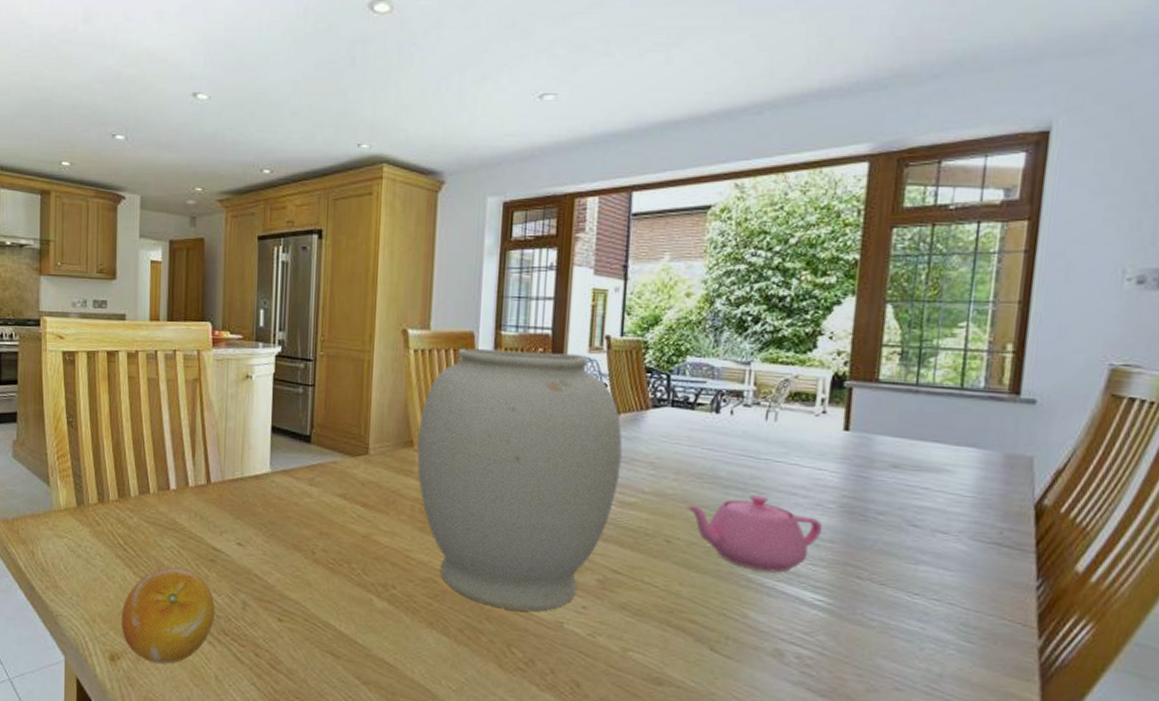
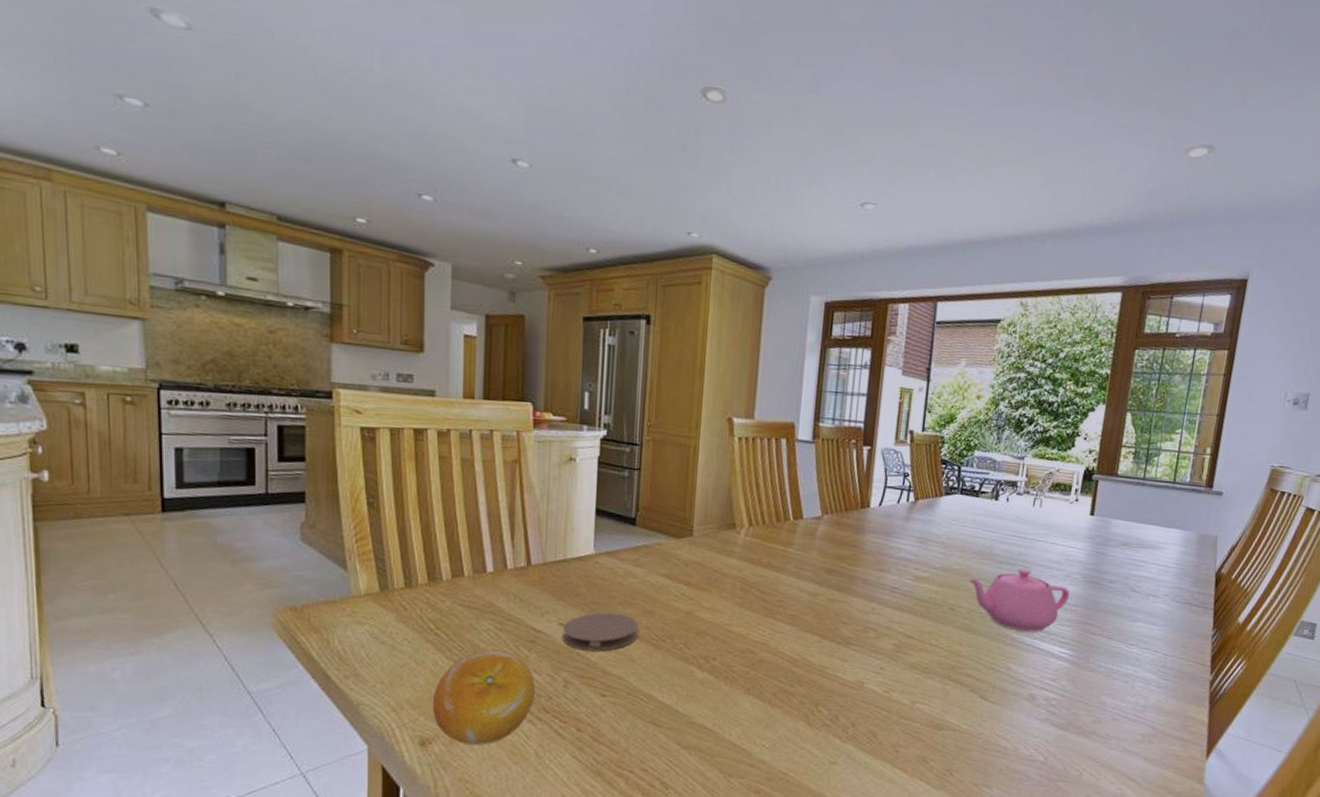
coaster: none [240,533,315,574] -> present [562,612,639,651]
vase: present [417,348,623,612] -> none [739,438,920,675]

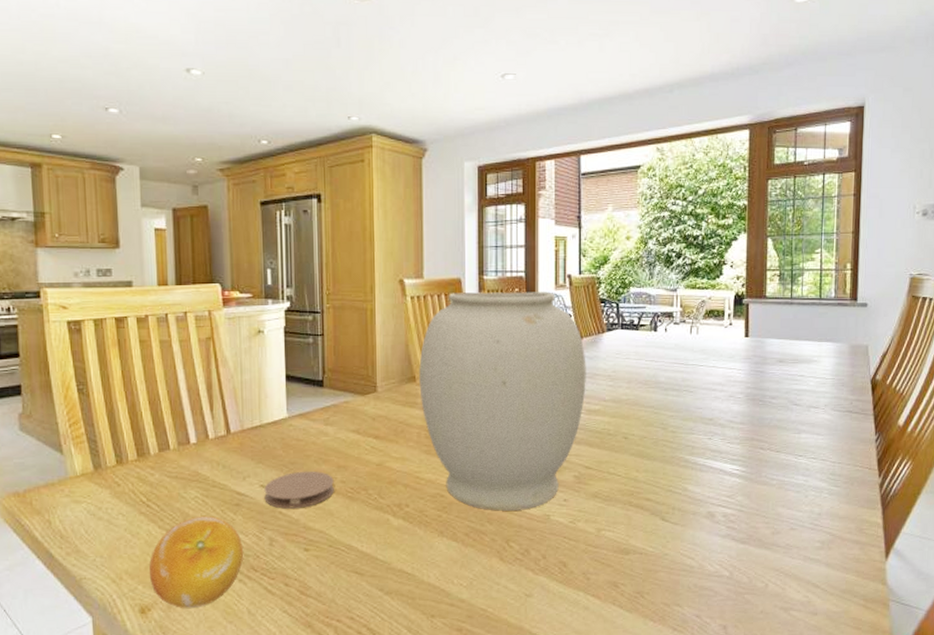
vase: none [739,438,920,675] -> present [419,292,586,511]
teapot: present [967,568,1070,632] -> none [636,392,735,453]

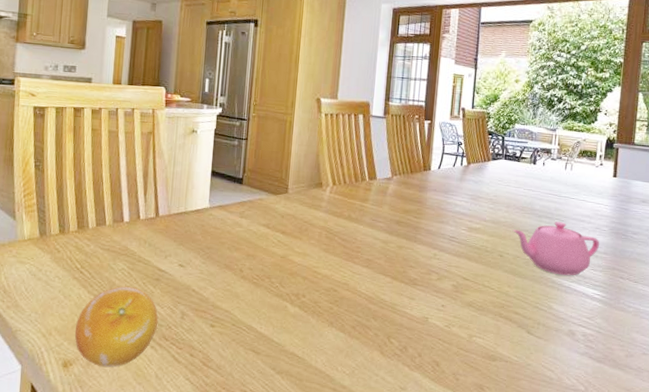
coaster: present [264,471,334,509] -> none [181,256,243,288]
vase: present [419,292,586,511] -> none [325,114,472,311]
teapot: none [636,392,735,453] -> present [512,221,600,276]

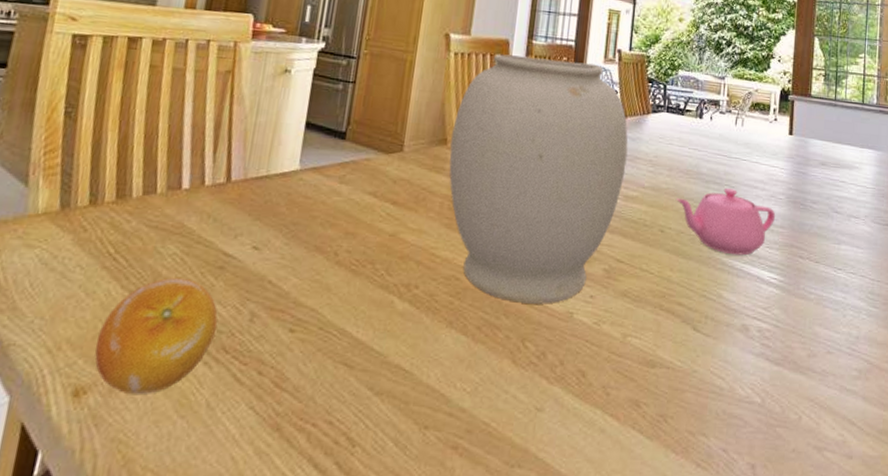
vase: none [325,114,472,311] -> present [449,54,628,304]

